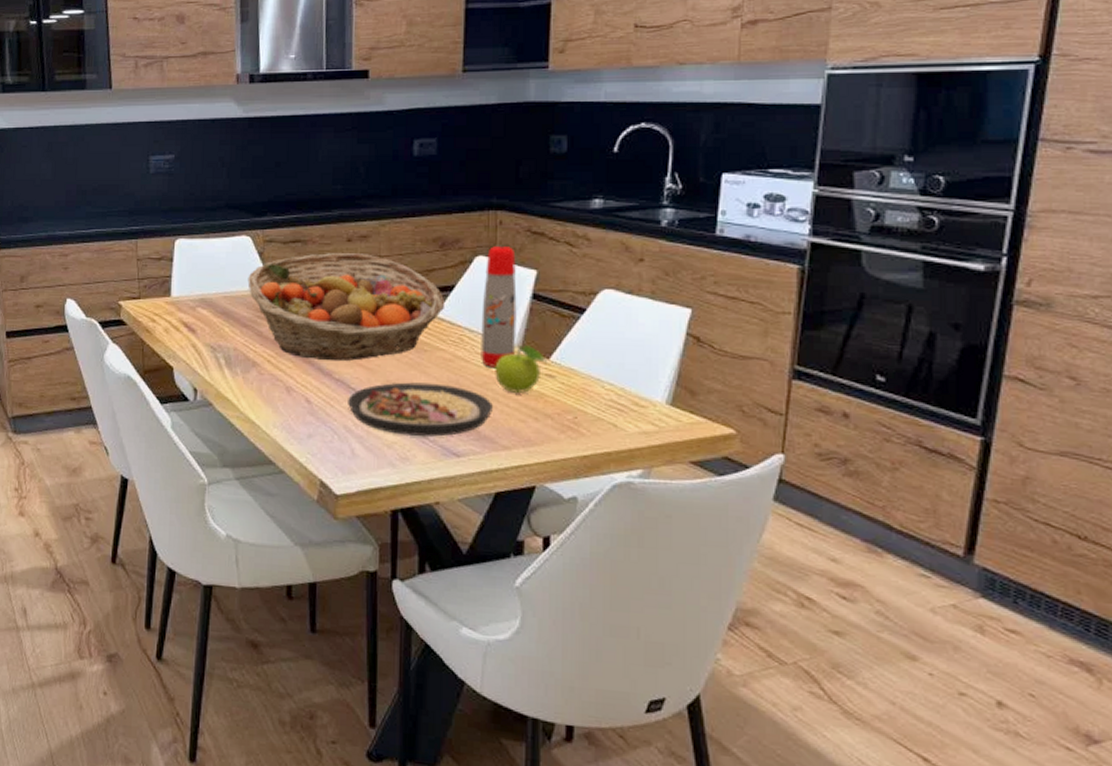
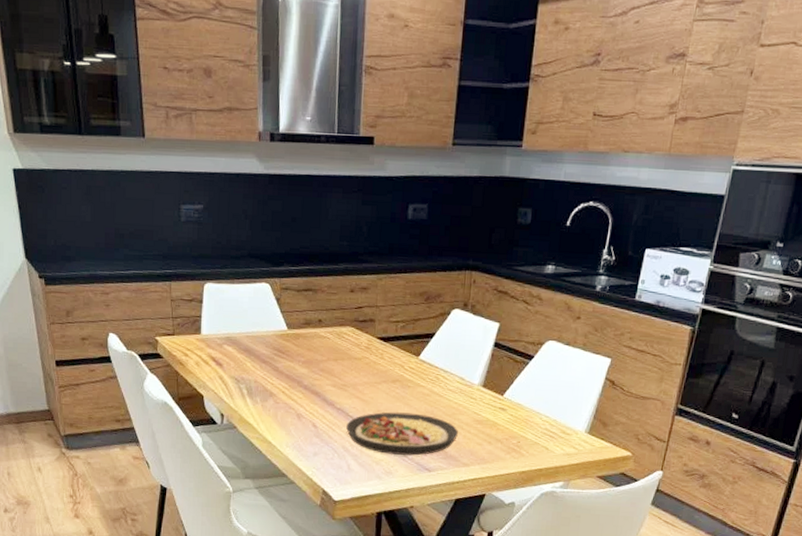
fruit basket: present [247,253,445,361] -> none [266,301,427,393]
water bottle: present [481,245,517,367] -> none [451,301,484,401]
fruit: present [495,345,548,393] -> none [461,384,502,422]

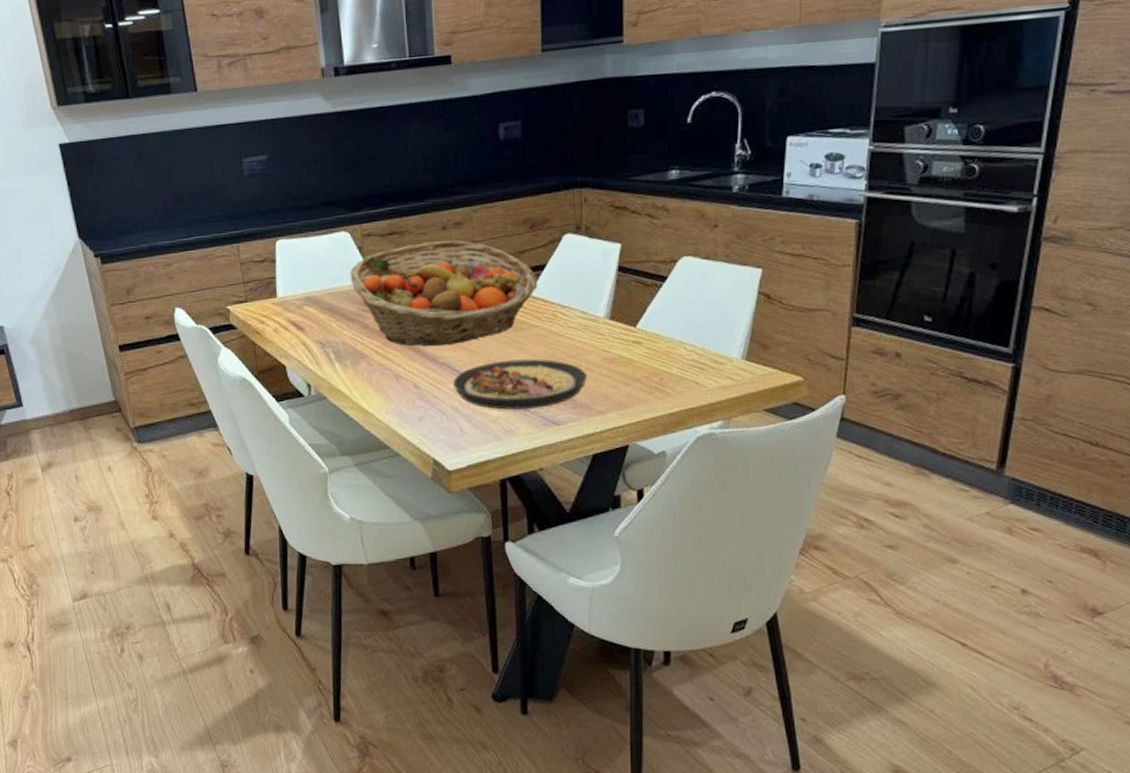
fruit basket: none [266,301,427,393] -> present [349,240,538,347]

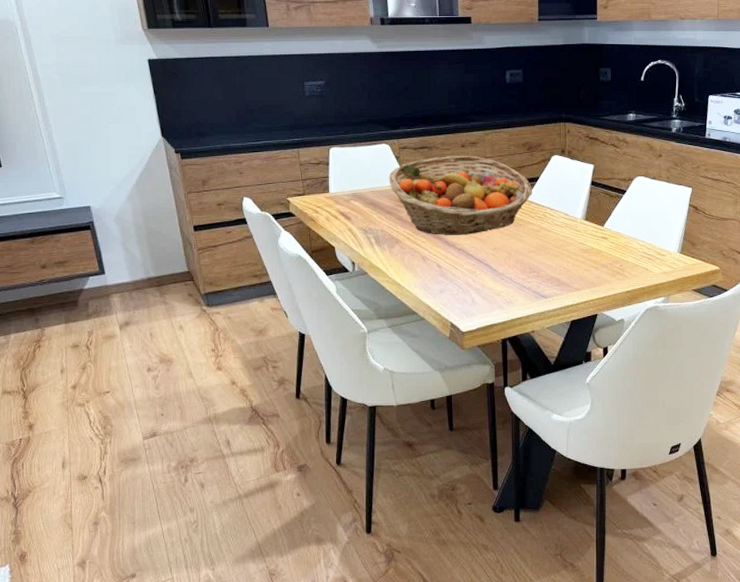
plate: present [453,359,587,410] -> none [468,248,568,286]

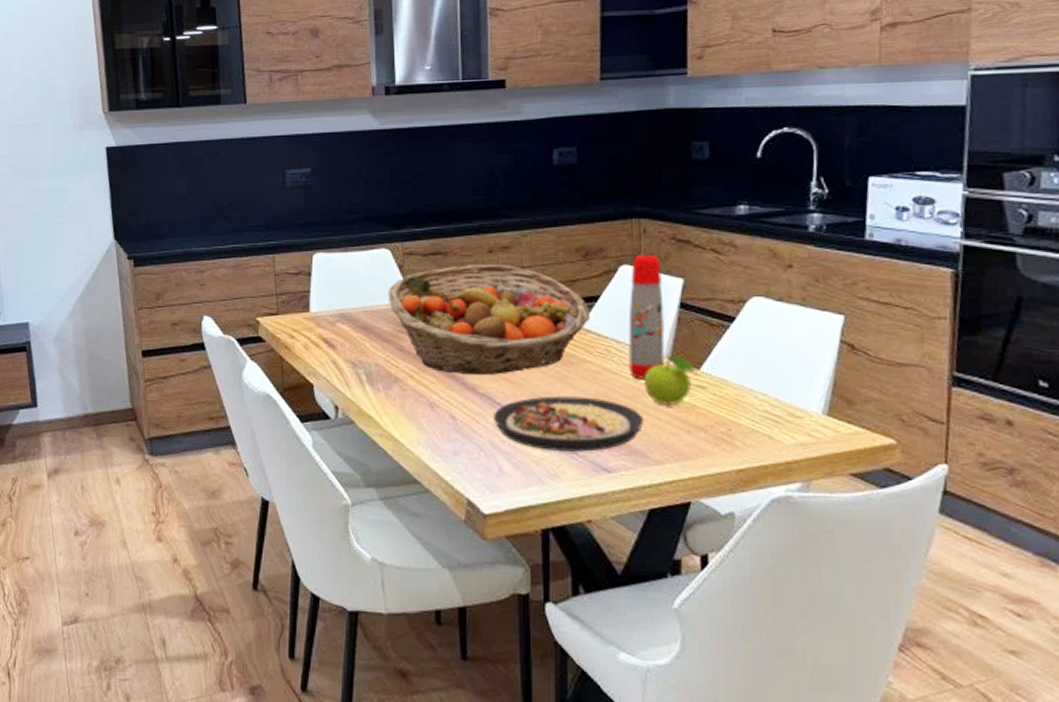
plate: none [468,248,568,286] -> present [494,396,643,452]
water bottle: none [558,147,582,234] -> present [628,253,665,379]
fruit: none [568,218,603,251] -> present [644,356,699,405]

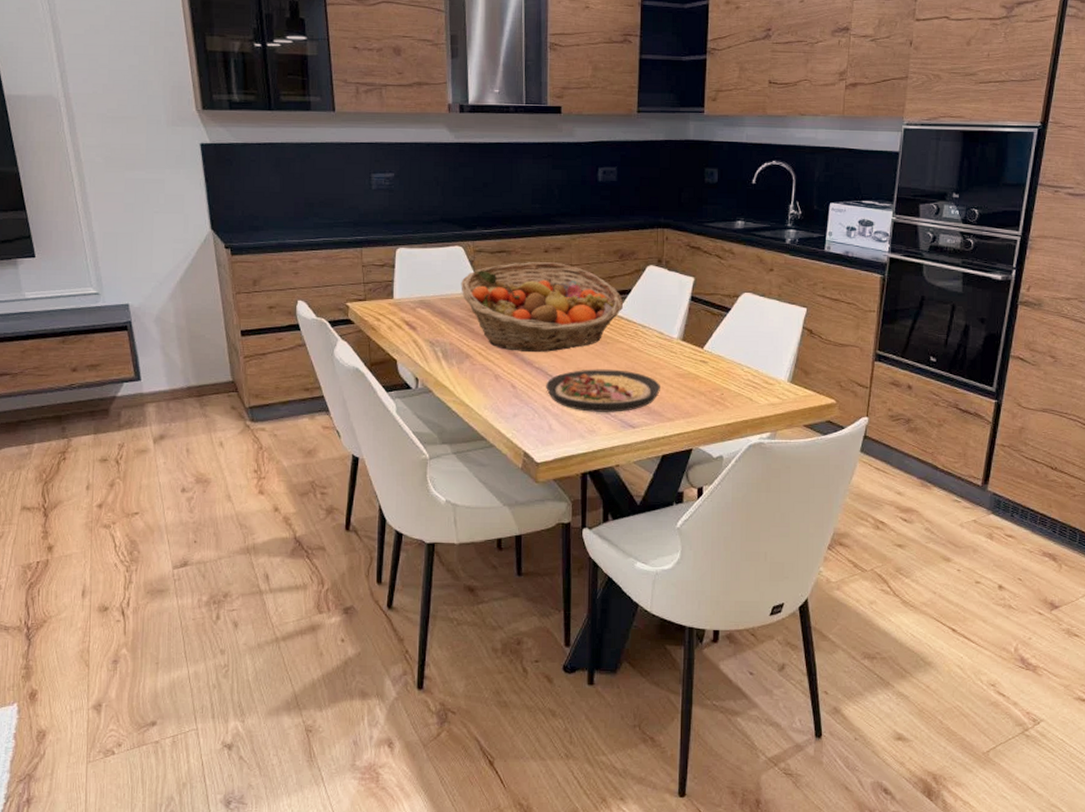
water bottle: present [628,253,665,379] -> none [651,257,679,356]
fruit: present [644,356,699,405] -> none [662,338,702,376]

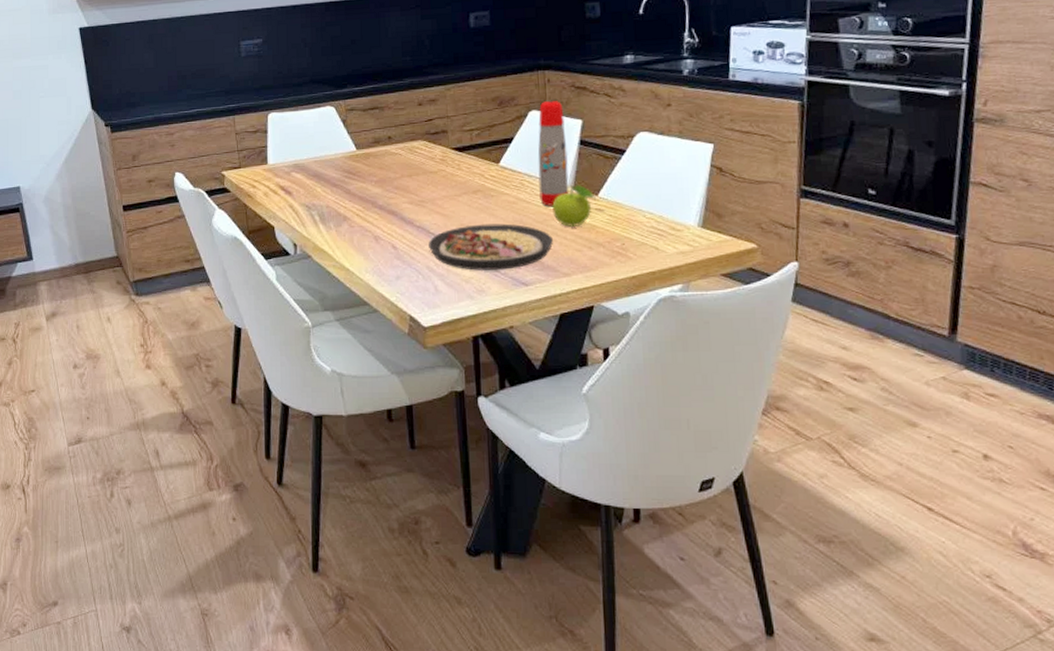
fruit basket: present [461,262,624,352] -> none [334,115,507,211]
water bottle: none [651,257,679,356] -> present [538,100,569,206]
fruit: none [662,338,702,376] -> present [552,185,597,227]

